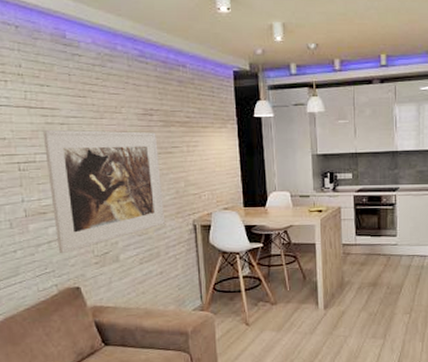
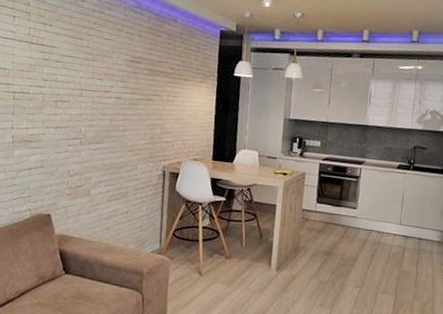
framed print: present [42,129,166,253] -> none [37,64,141,181]

